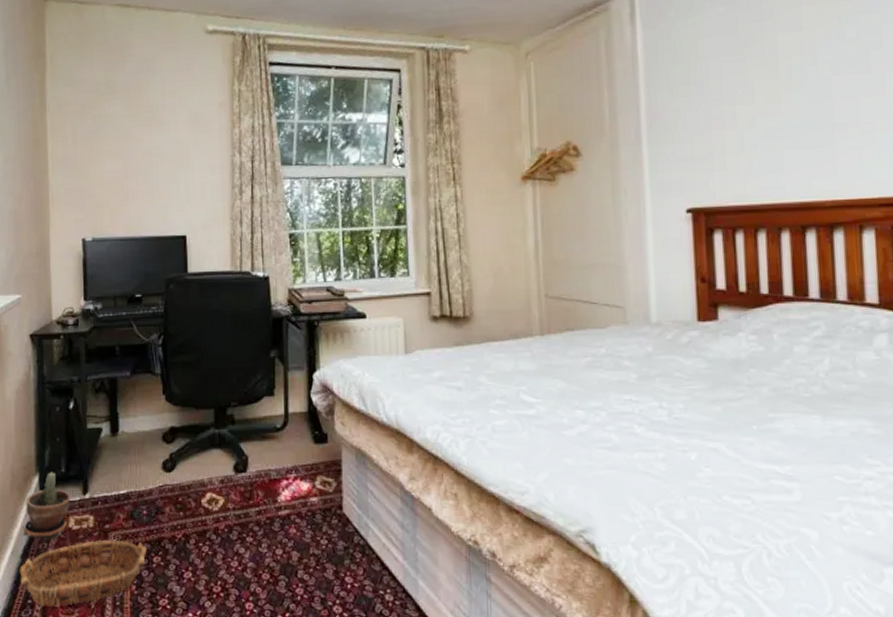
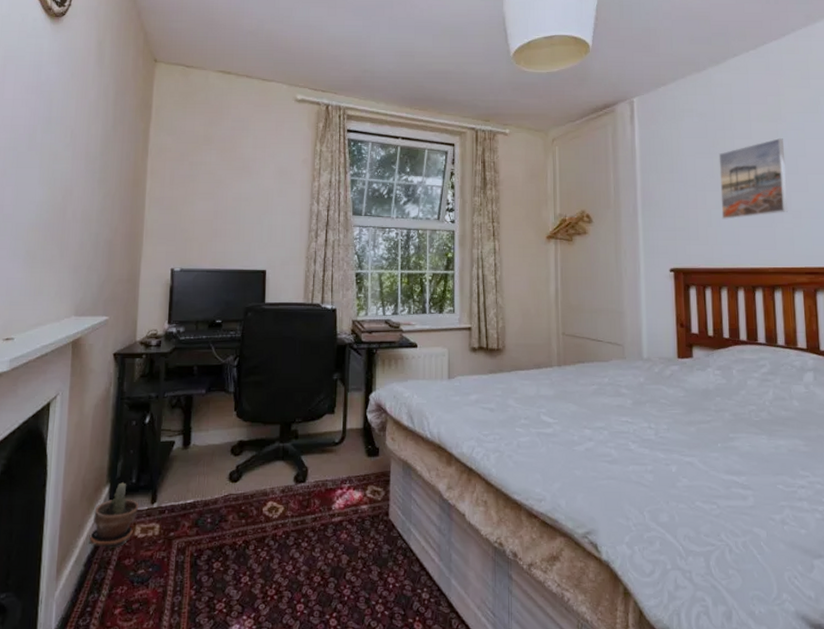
basket: present [19,539,147,607] -> none [81,547,208,613]
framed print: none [754,26,854,141] -> present [718,138,788,220]

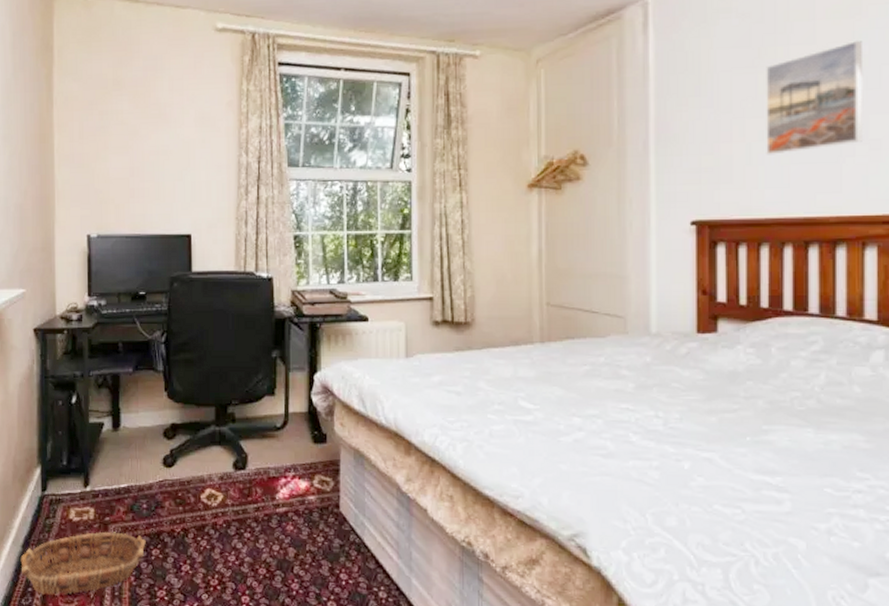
basket: none [81,547,208,613] -> present [20,531,146,595]
potted plant: present [89,482,139,548] -> none [24,464,72,530]

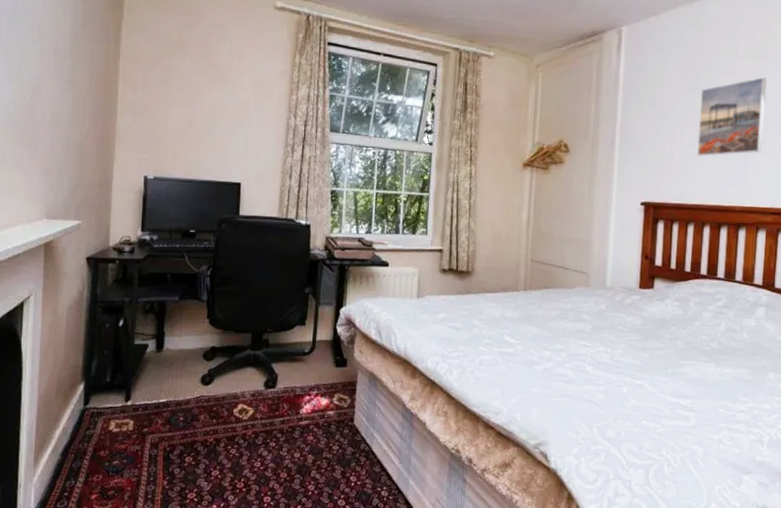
basket: present [20,531,146,595] -> none [58,441,180,499]

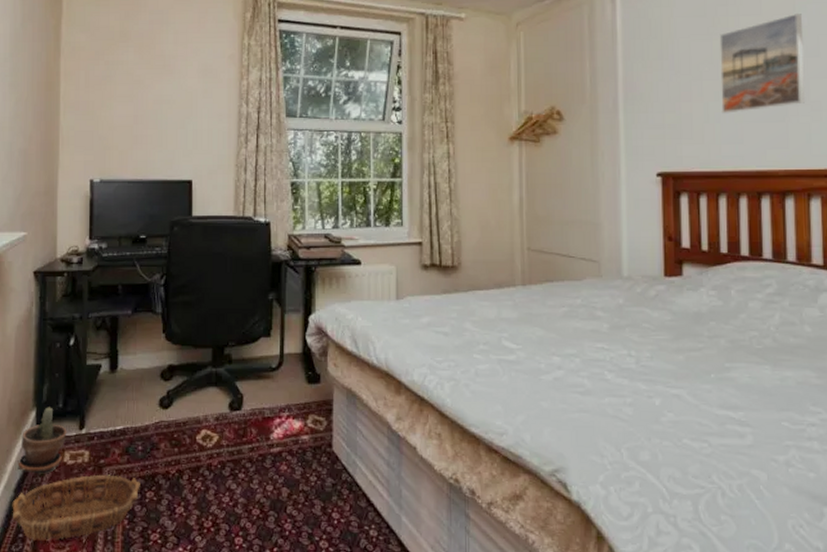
basket: none [58,441,180,499] -> present [12,474,140,541]
potted plant: none [65,381,114,440] -> present [17,407,67,474]

